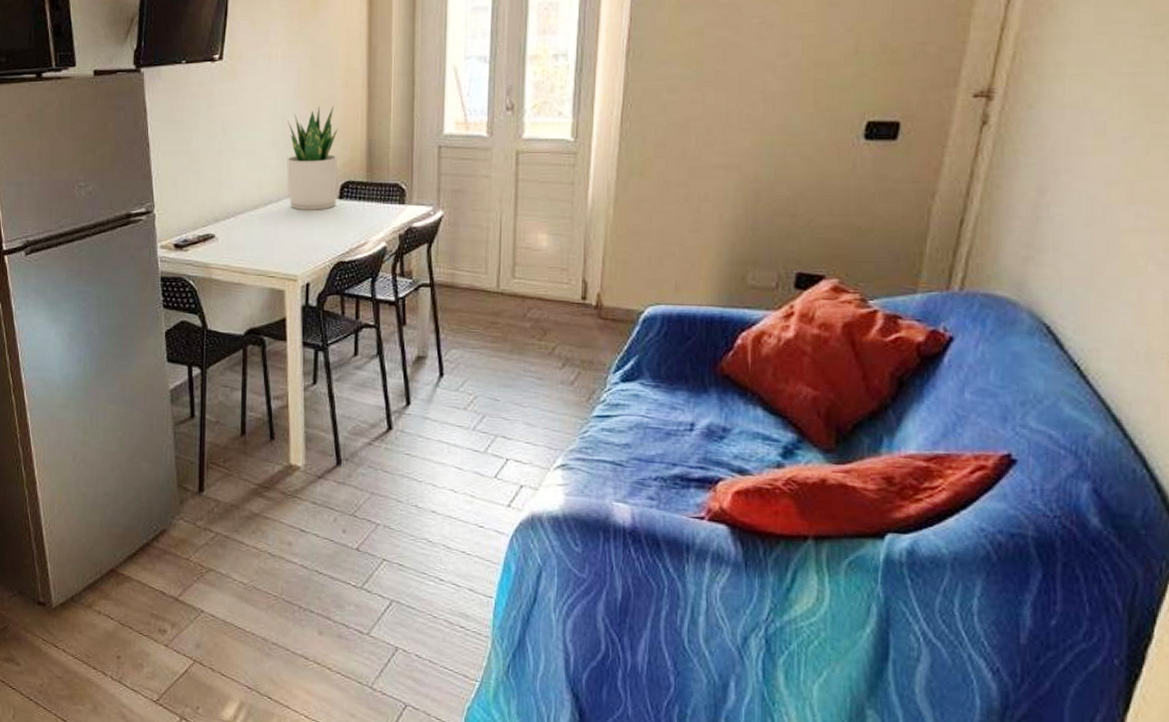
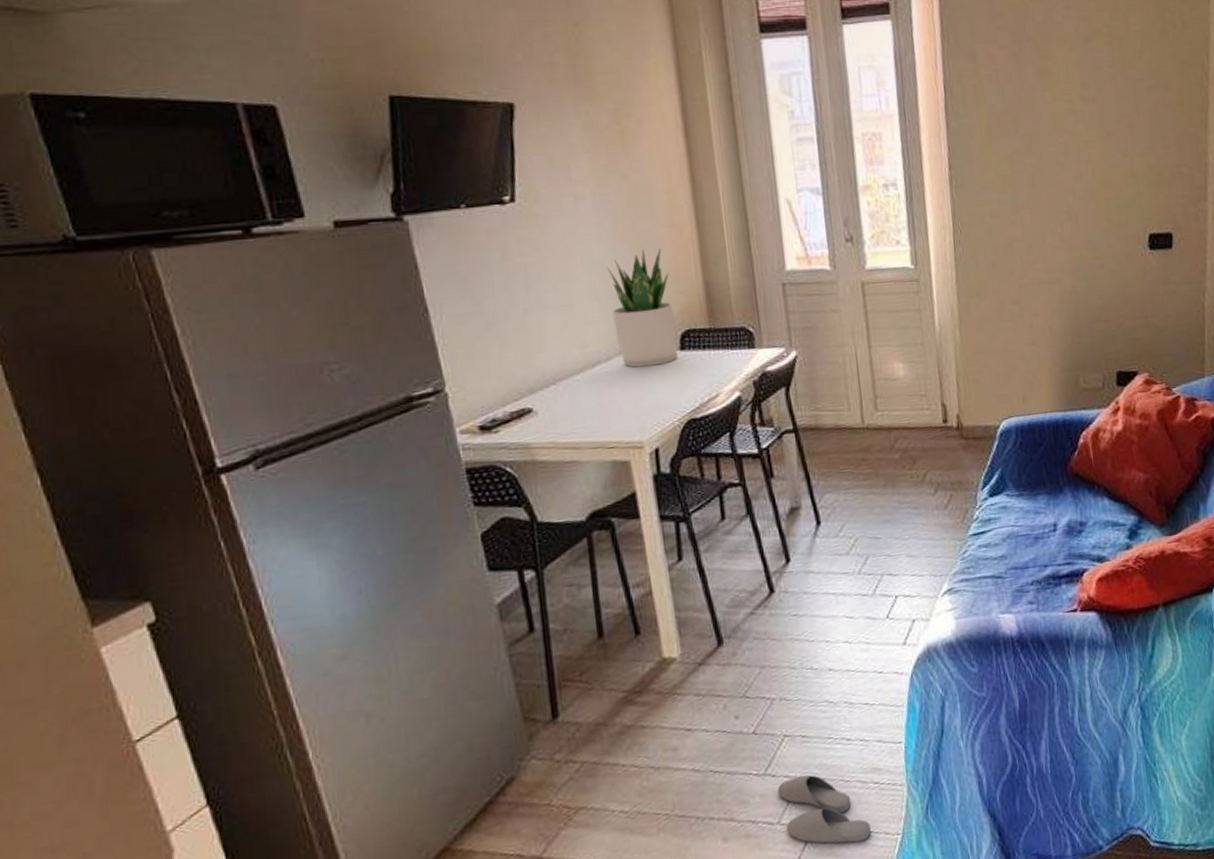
slippers: none [370,599,452,677] -> present [777,774,872,844]

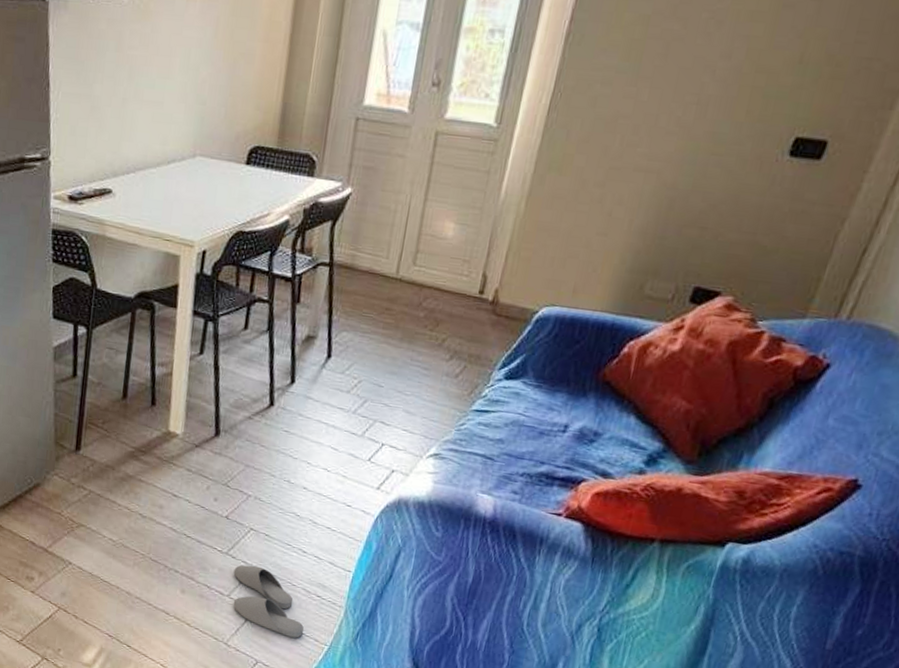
planter: present [606,248,678,368] -> none [193,60,253,175]

